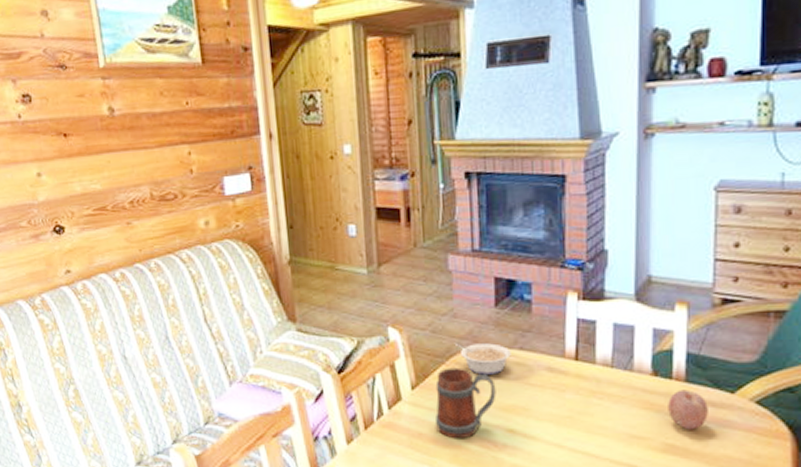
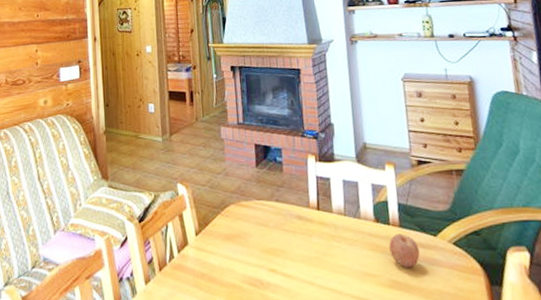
mug: present [435,367,497,439] -> none [214,216,261,279]
legume: present [454,342,511,375] -> none [227,196,270,223]

